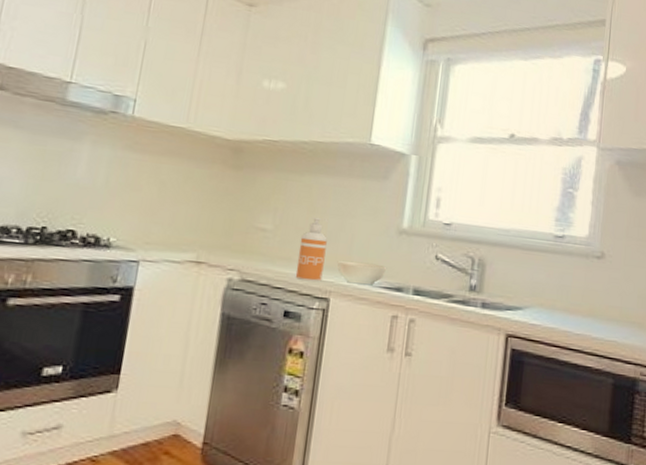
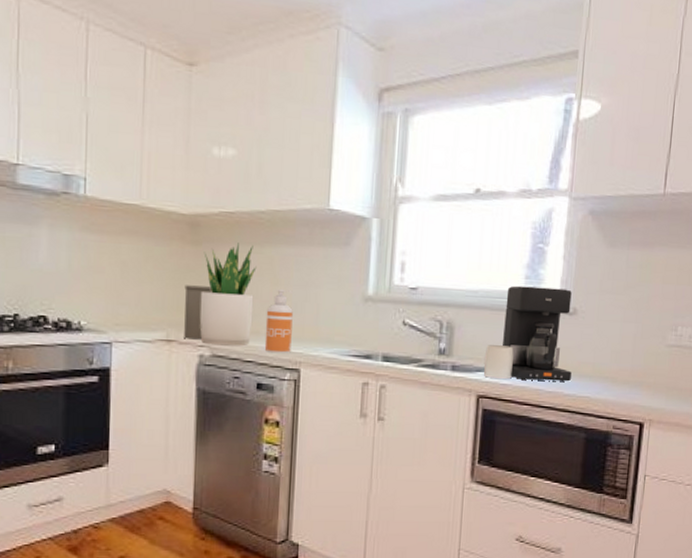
canister: none [214,208,249,264] -> present [184,285,212,340]
planter: none [231,170,295,272] -> present [199,243,257,346]
bowl: present [336,260,387,285] -> none [304,330,355,354]
mug: none [513,284,544,320] -> present [483,345,514,380]
coffee maker: none [532,227,600,325] -> present [503,285,572,382]

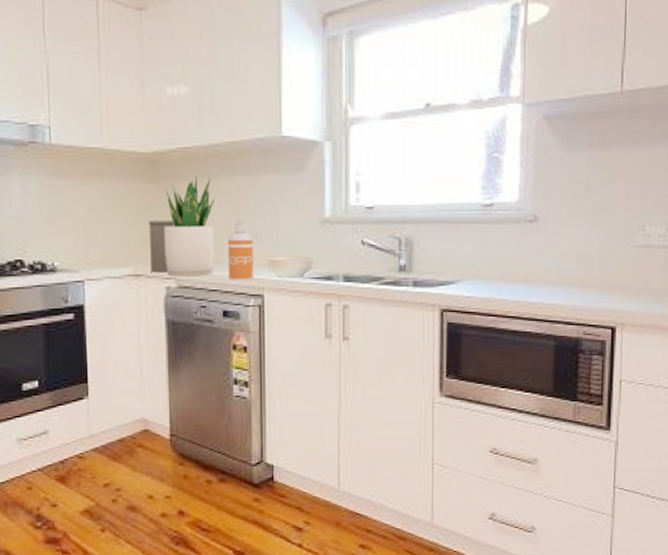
bowl: none [304,330,355,354] -> present [265,256,315,278]
mug: present [483,345,514,380] -> none [445,258,476,292]
coffee maker: present [503,285,572,382] -> none [464,196,536,291]

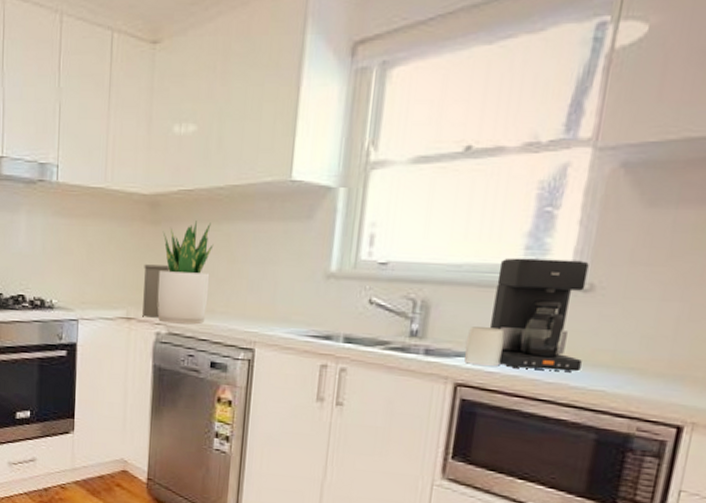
soap dispenser: present [227,219,254,281] -> none [219,267,249,333]
bowl: present [265,256,315,278] -> none [260,309,314,334]
mug: none [445,258,476,292] -> present [464,326,505,367]
coffee maker: none [464,196,536,291] -> present [490,258,589,372]

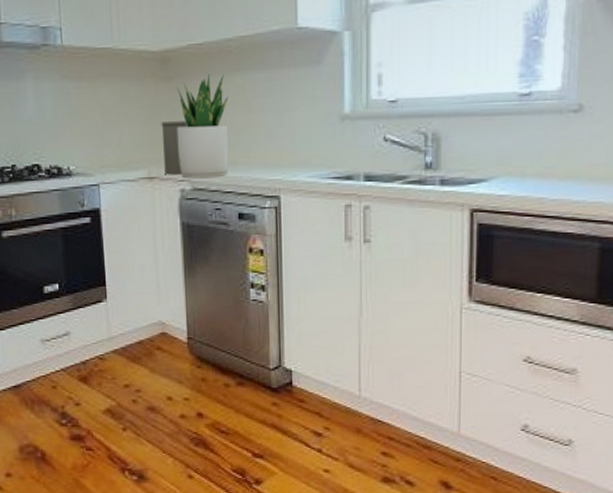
mug: present [464,326,505,367] -> none [476,153,511,191]
coffee maker: present [490,258,589,372] -> none [497,83,580,189]

